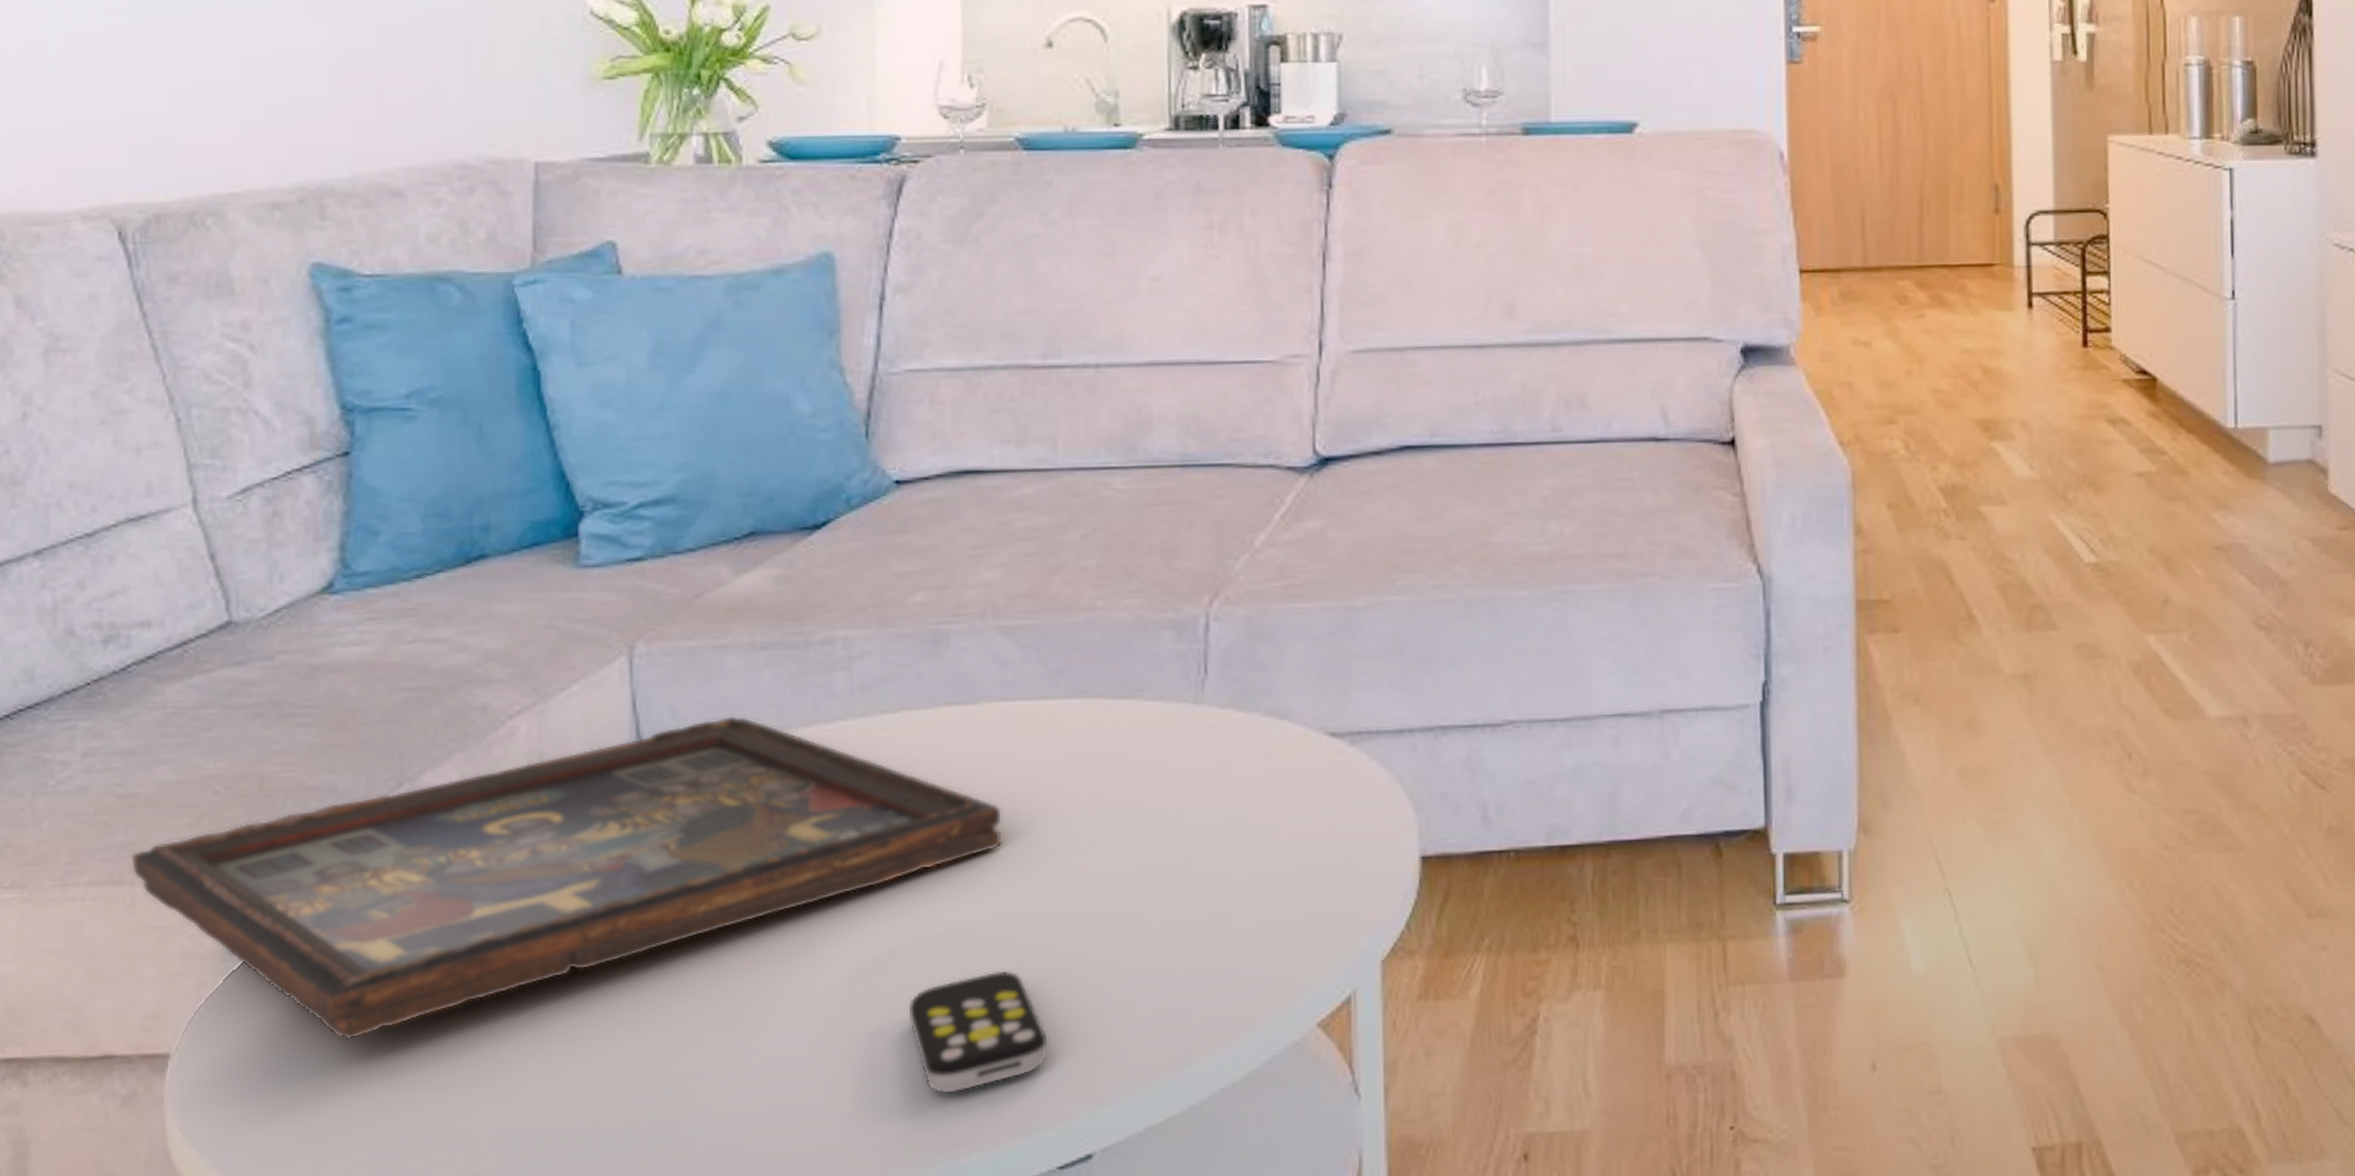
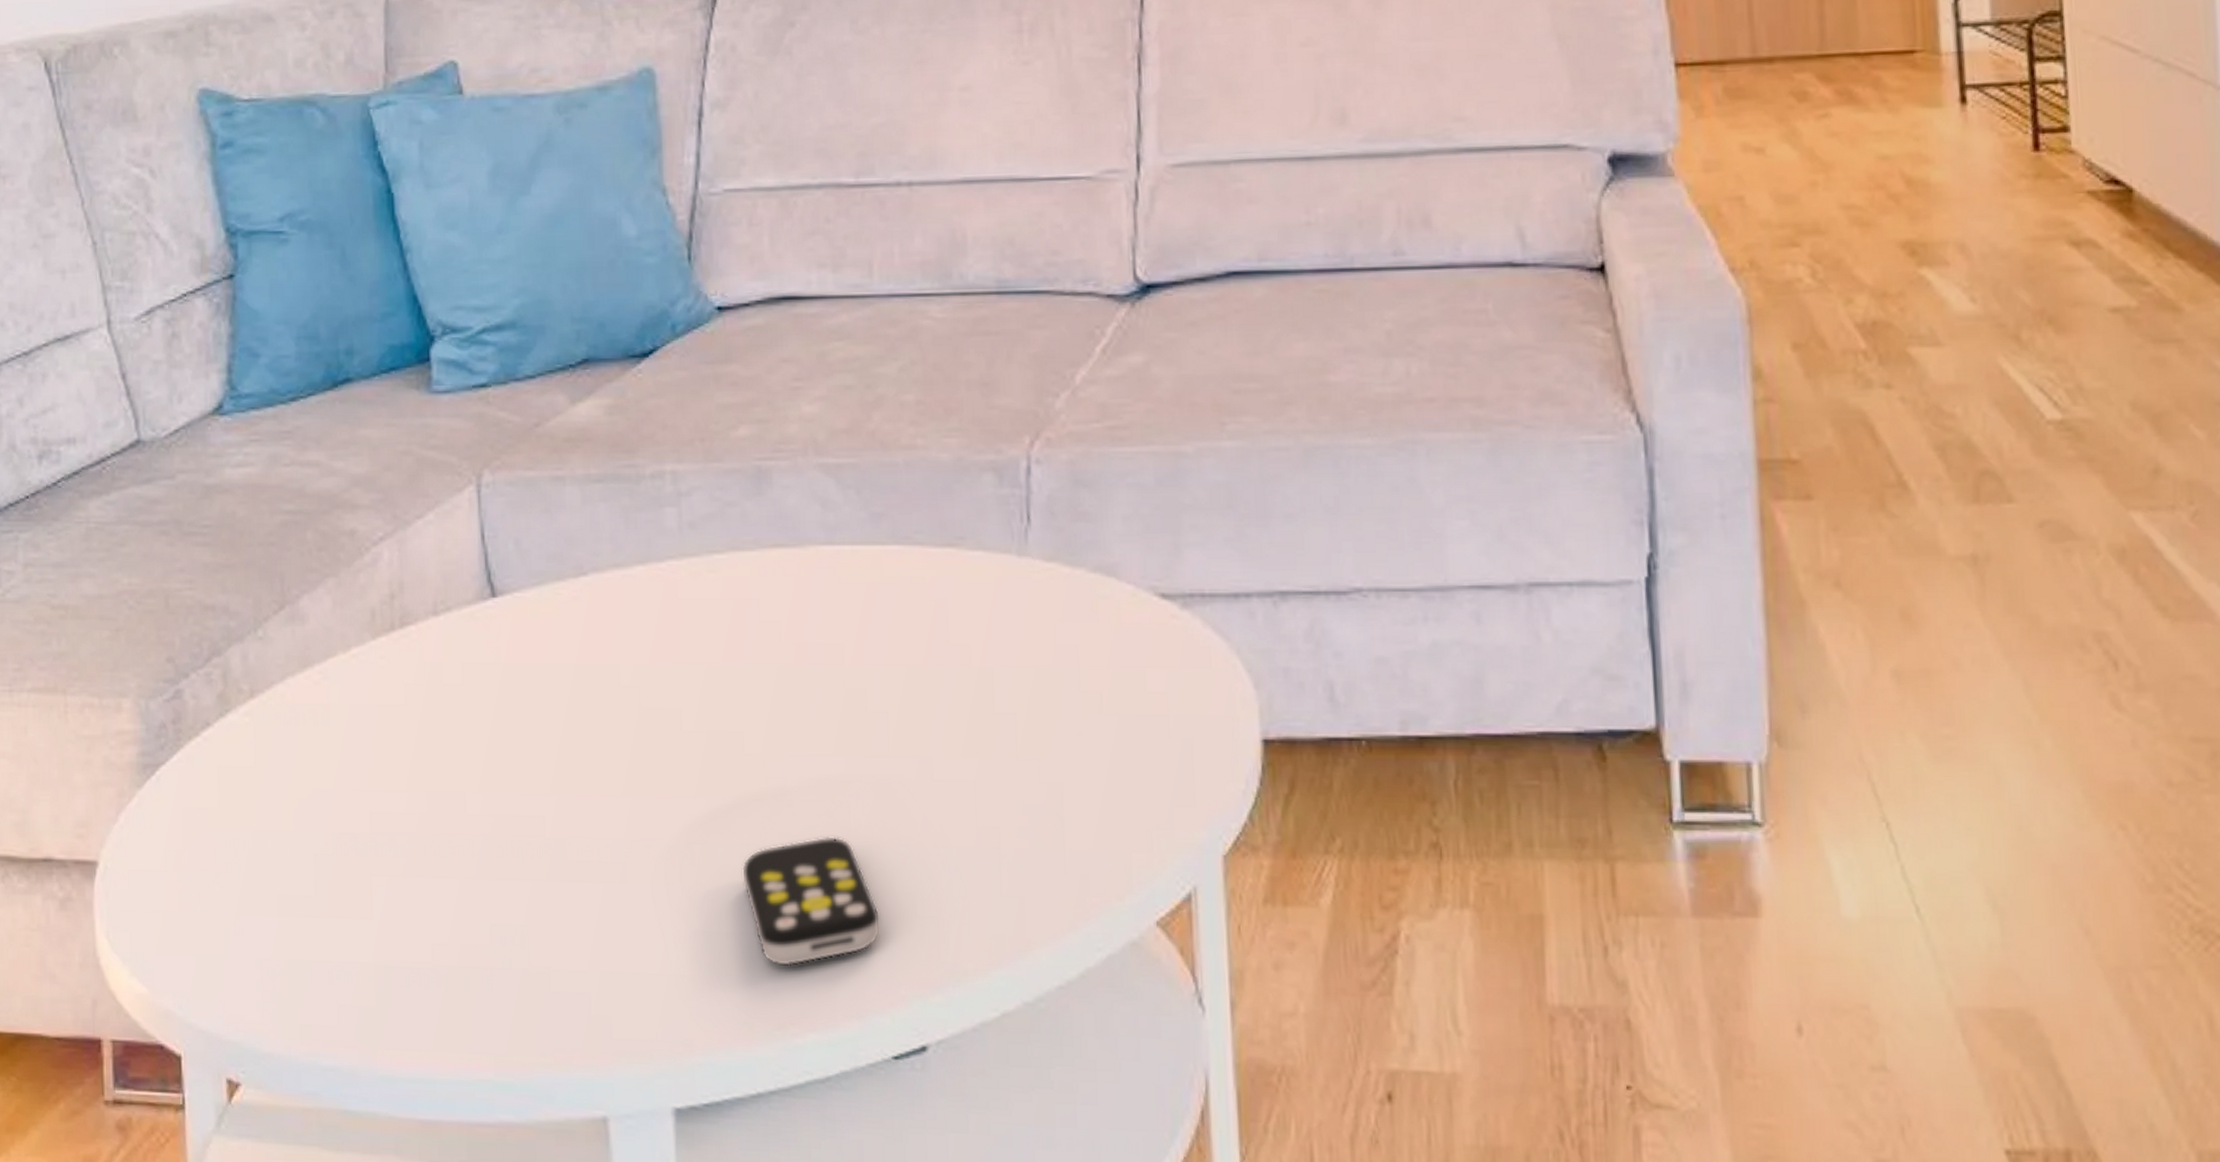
decorative tray: present [130,716,1003,1040] -> none [63,550,830,861]

